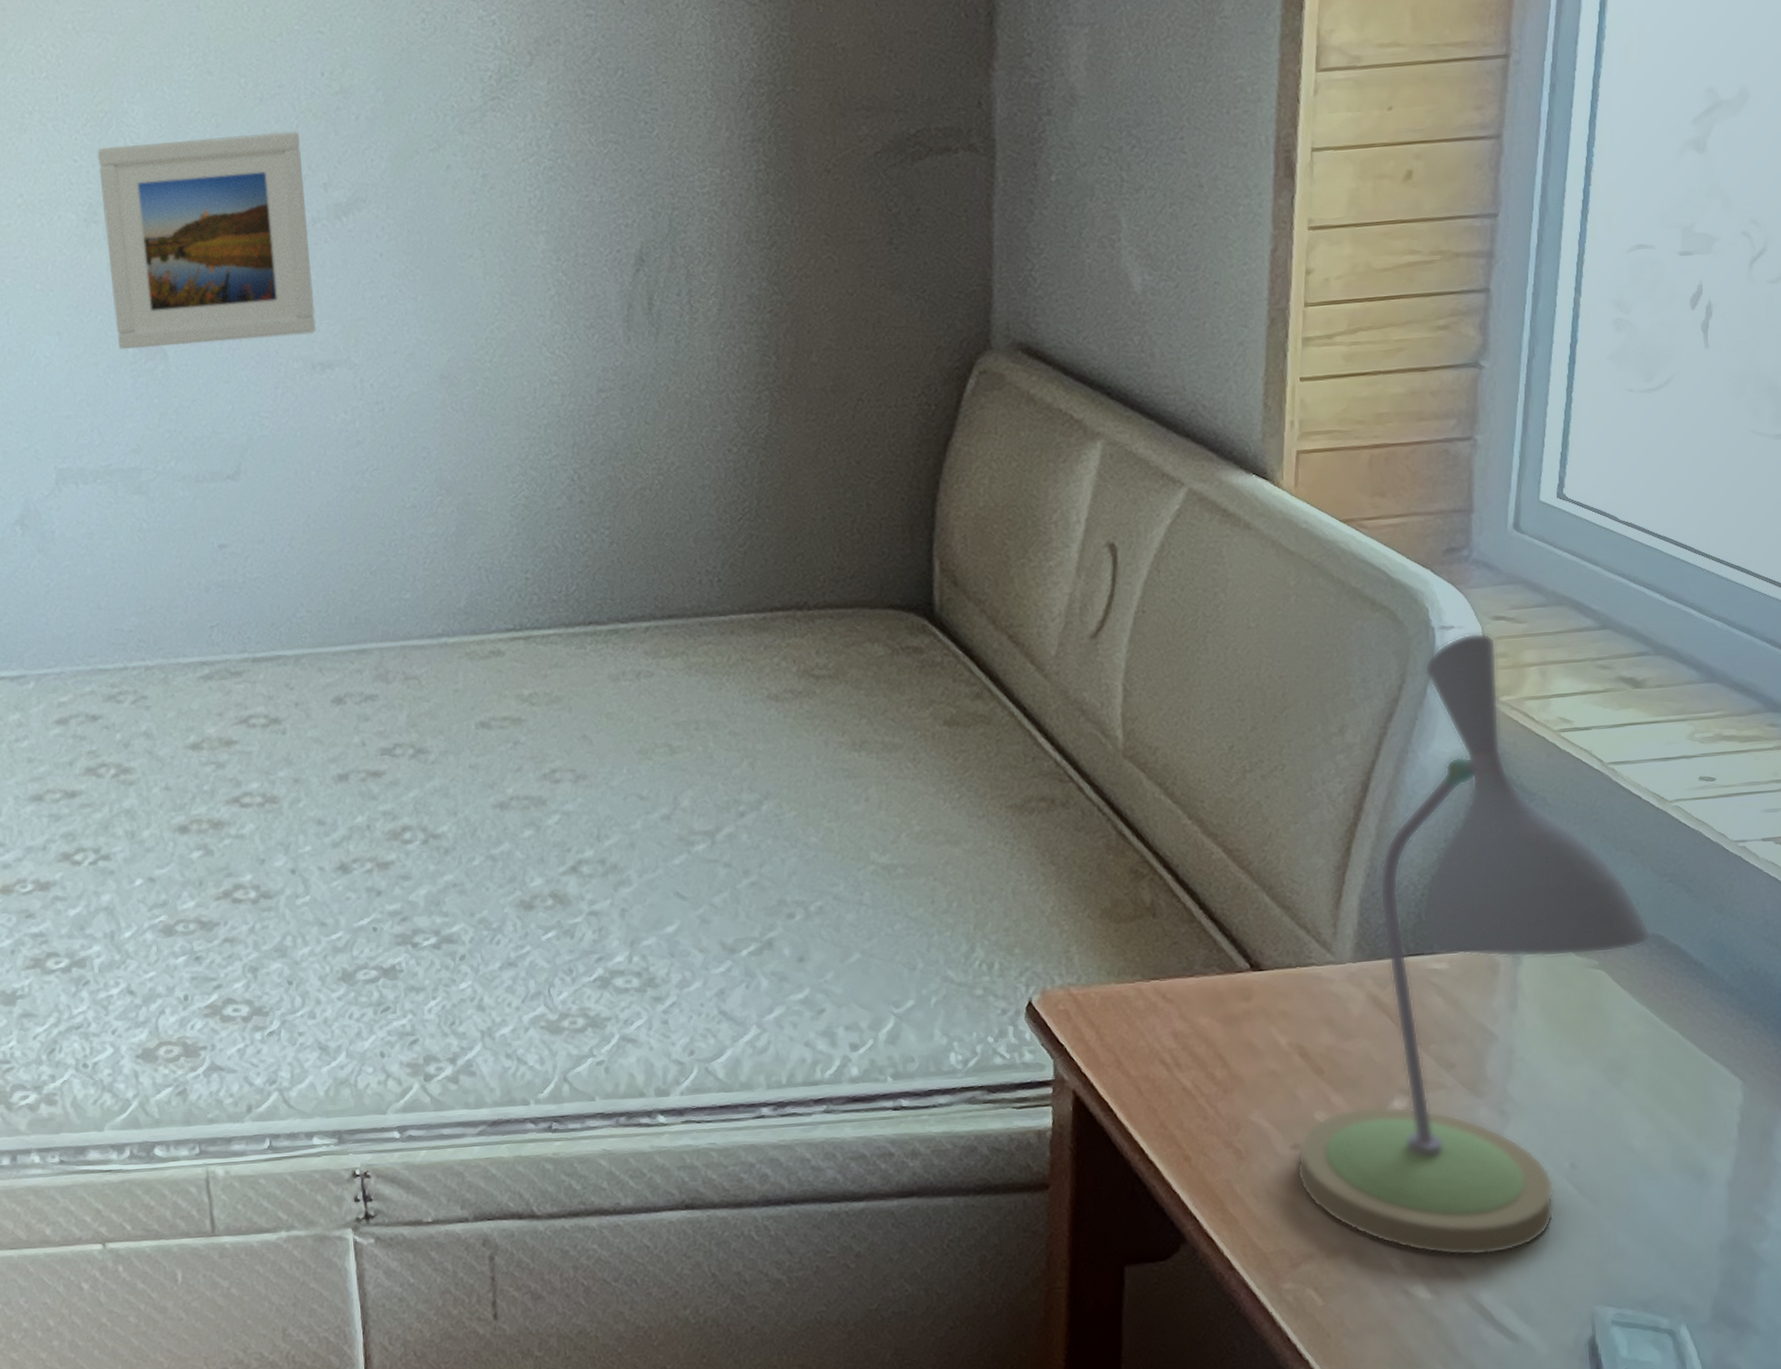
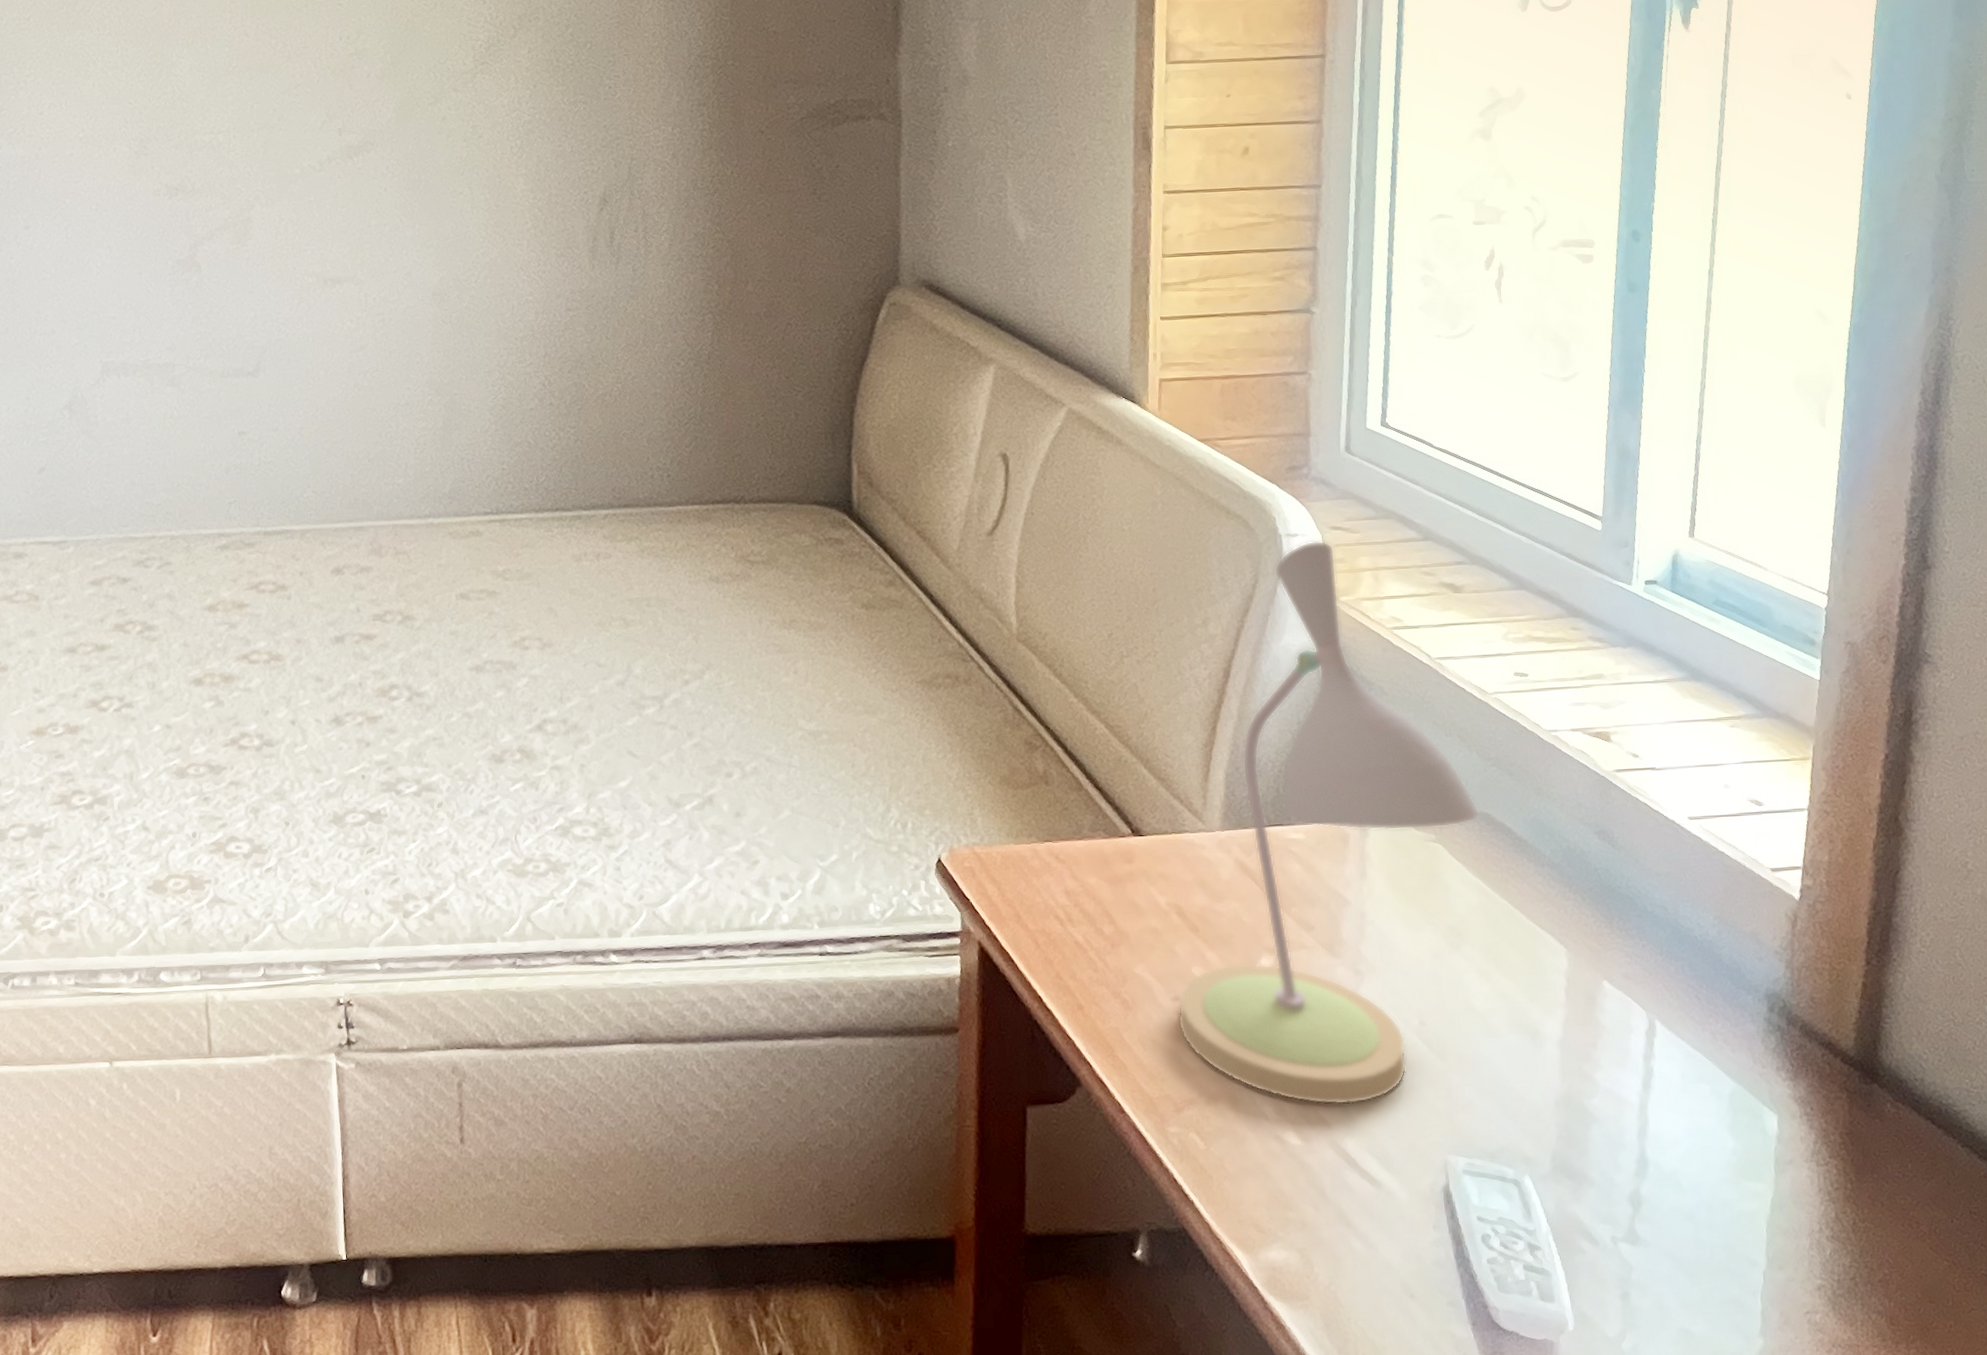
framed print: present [97,131,317,350] -> none [149,84,329,263]

